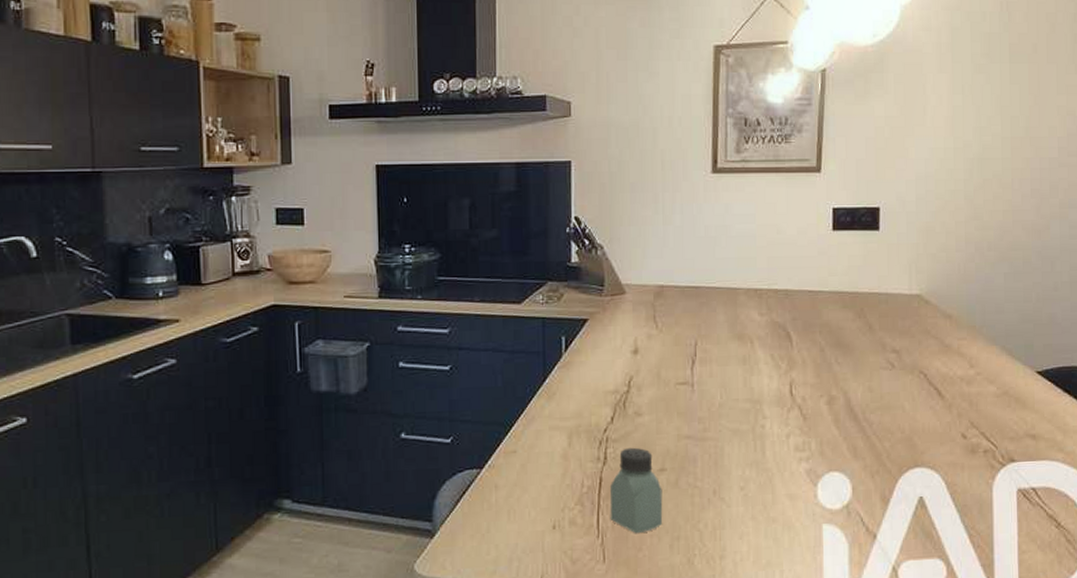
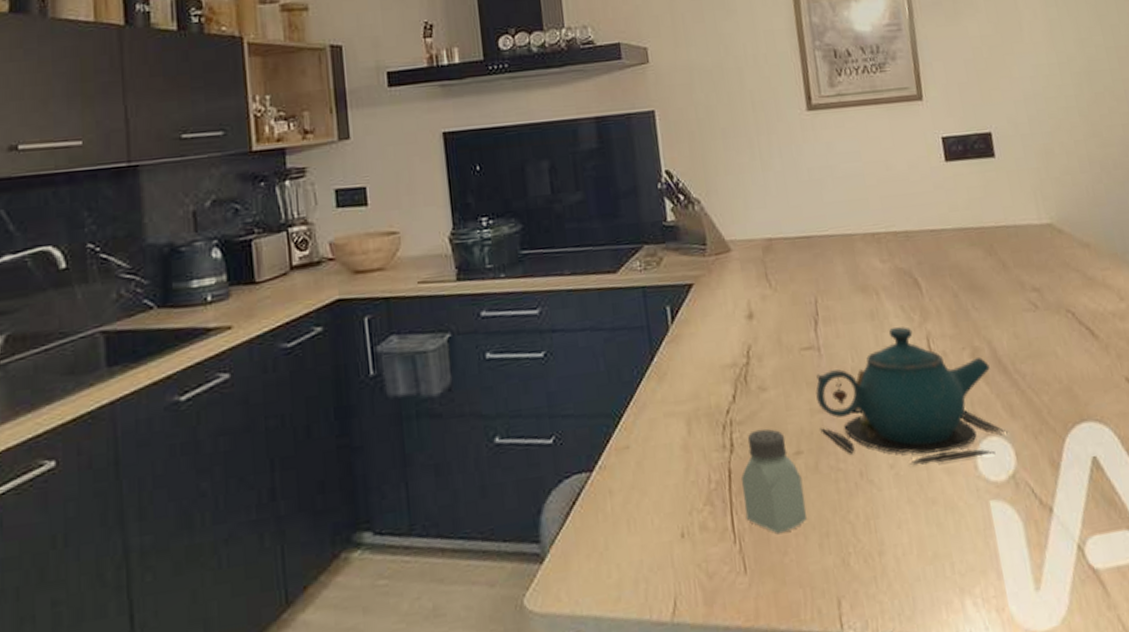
teapot: none [684,373,848,490] -> present [815,327,1008,466]

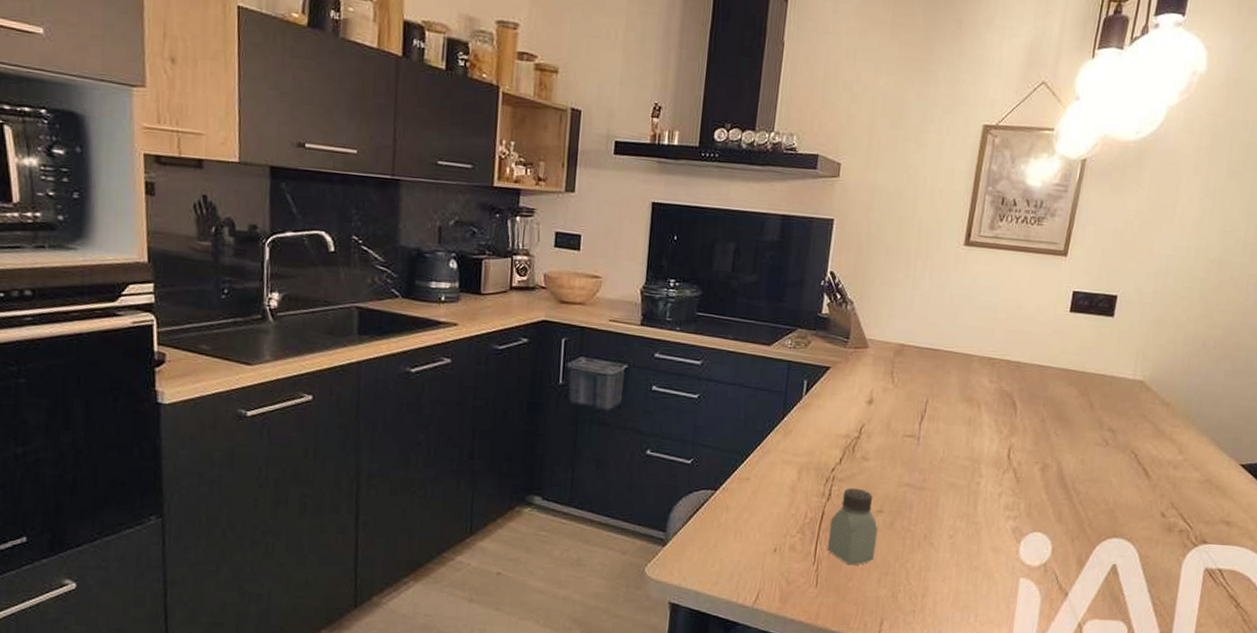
teapot: present [815,327,1008,466] -> none [902,435,1053,546]

